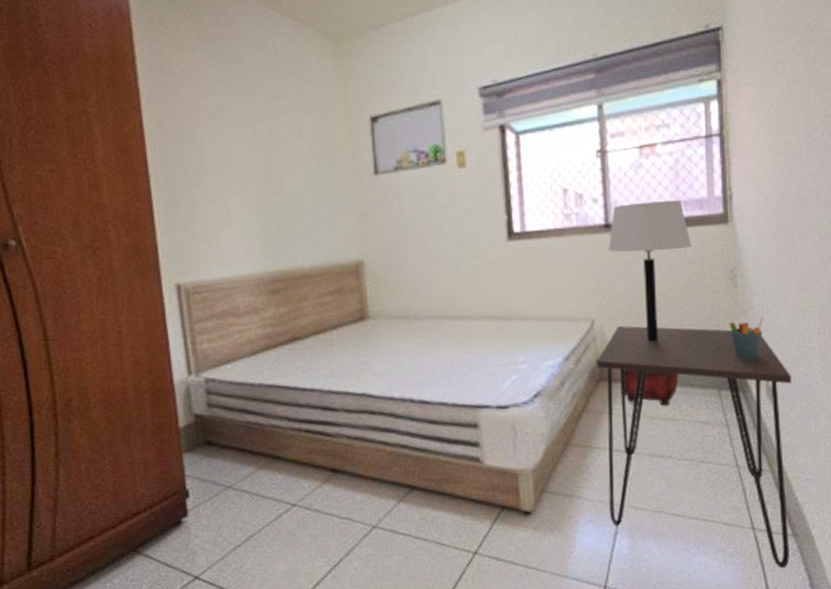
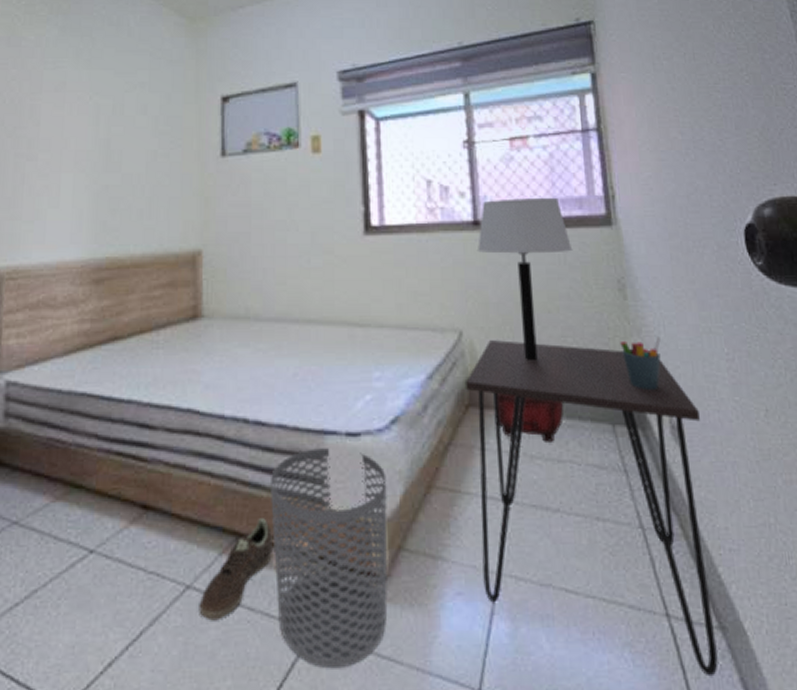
sneaker: none [384,474,440,550] -> present [199,518,272,621]
waste bin: none [436,419,534,578] -> present [271,448,388,669]

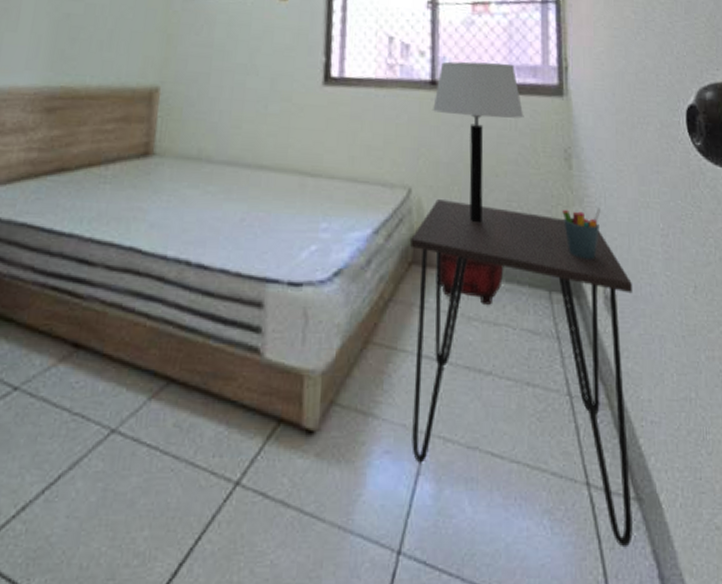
sneaker: present [199,518,272,621] -> none [121,364,204,468]
waste bin: present [271,448,388,669] -> none [203,296,325,523]

